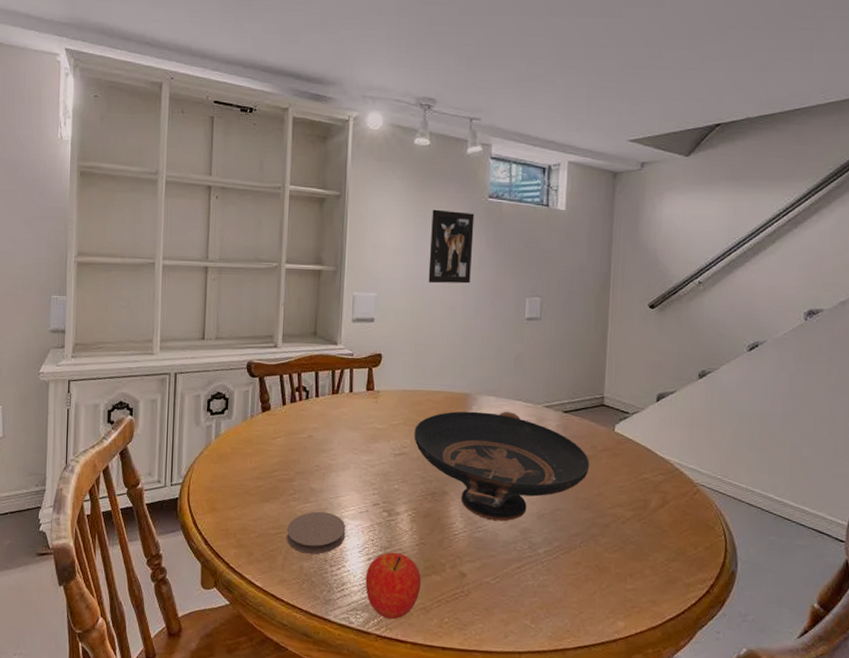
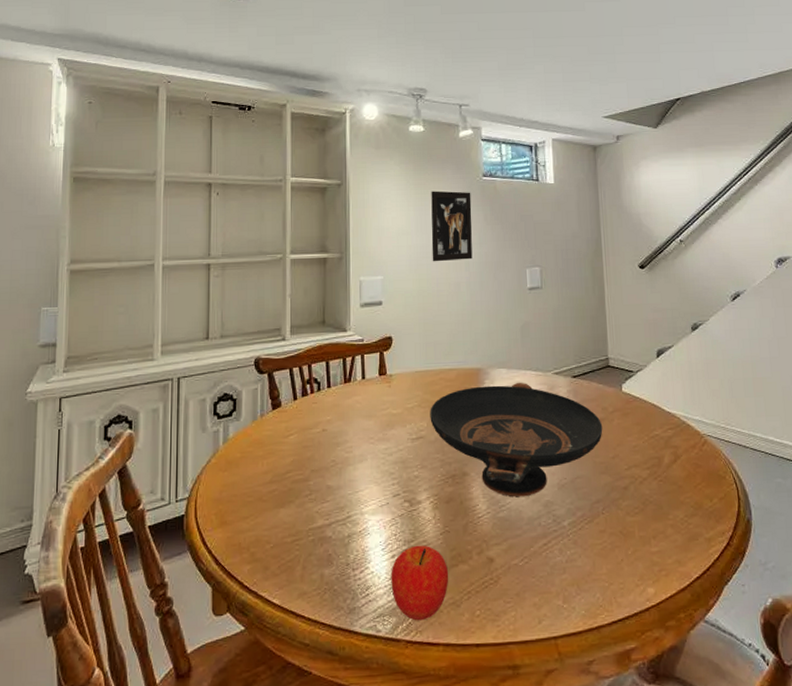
coaster: present [286,511,346,554] -> none [304,510,367,560]

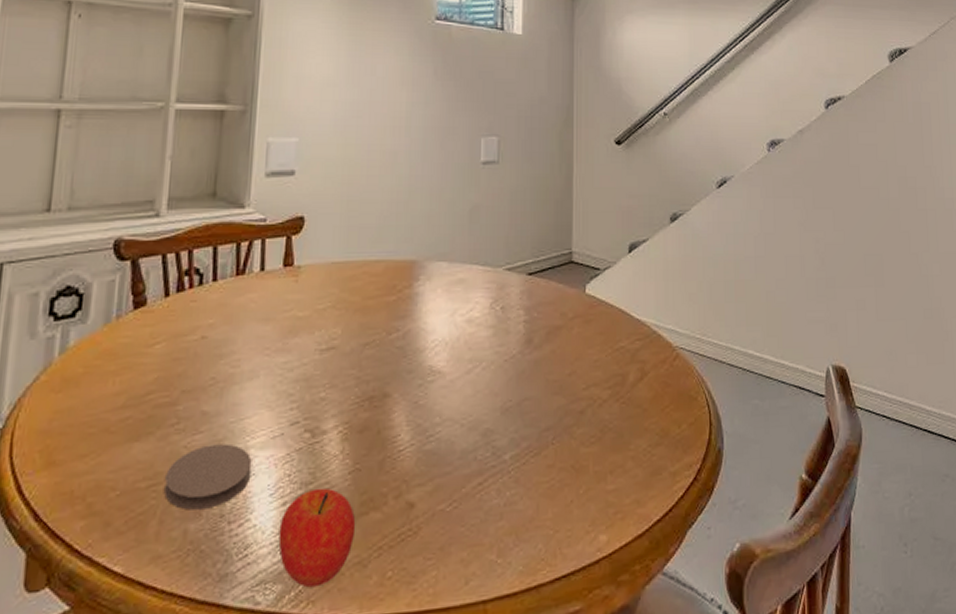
coaster: none [304,510,367,560] -> present [163,443,252,510]
decorative bowl: present [430,382,603,498] -> none [346,279,560,425]
wall art: present [431,191,473,262] -> none [364,33,419,124]

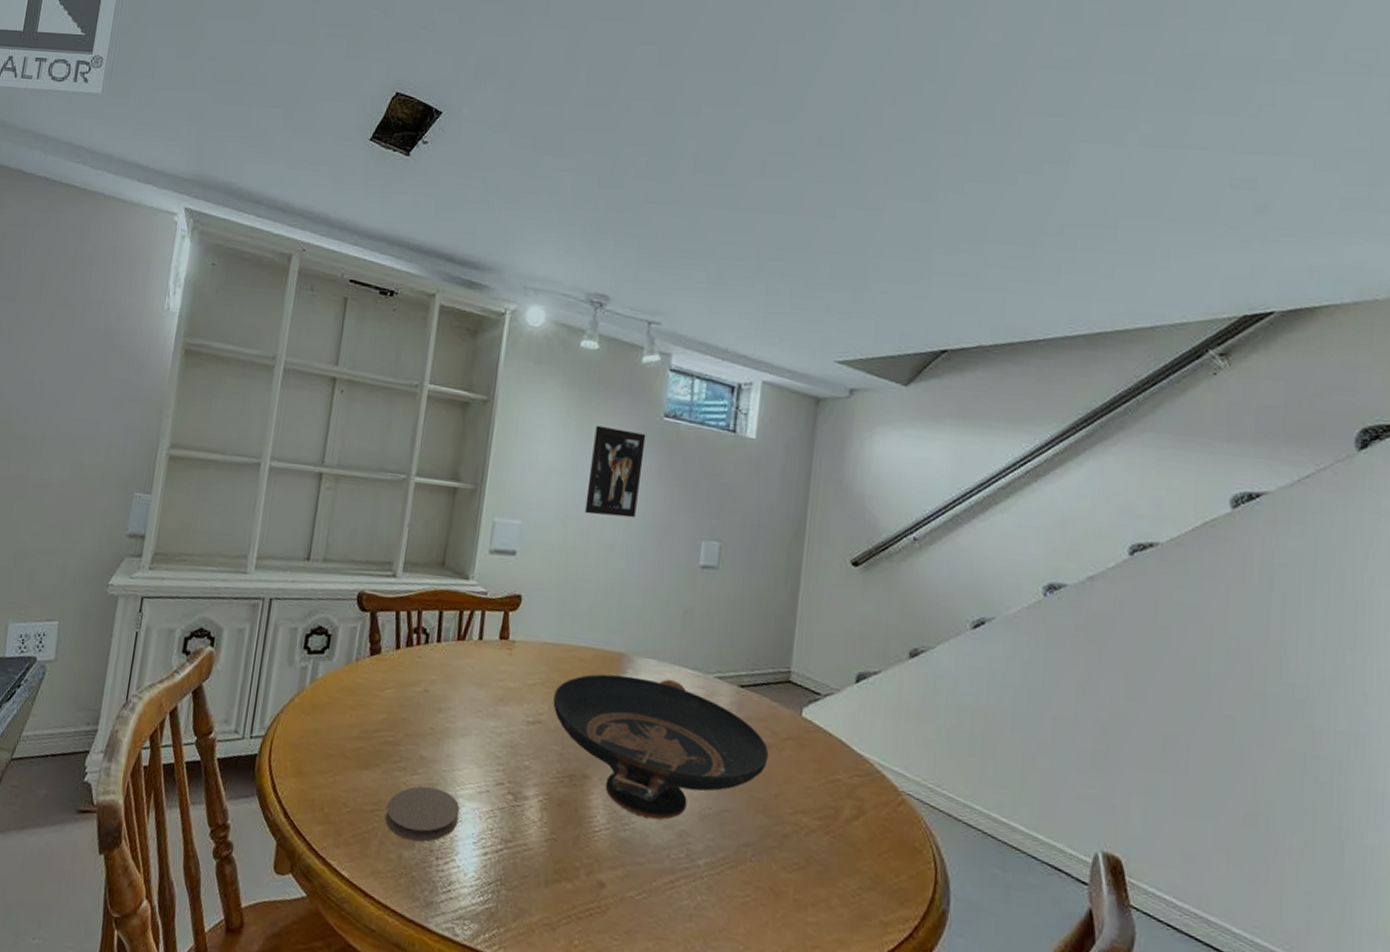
fruit: present [278,488,356,588] -> none [477,846,548,936]
decorative bowl: none [346,279,560,425] -> present [553,674,769,821]
wall art: none [364,33,419,124] -> present [584,425,646,518]

